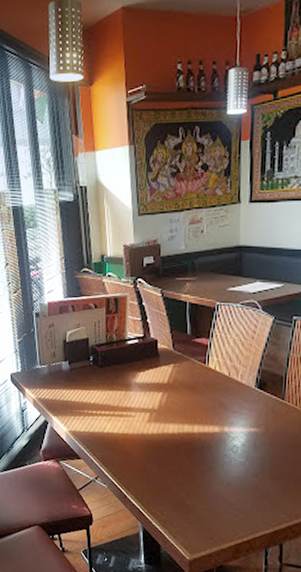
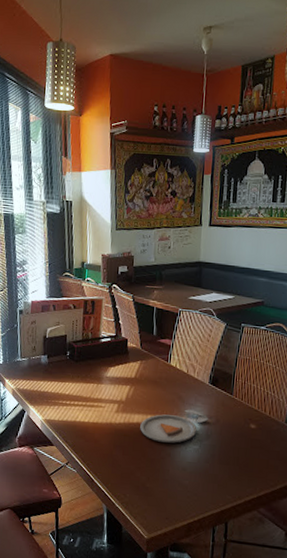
dinner plate: none [176,417,257,456] -> present [140,409,209,443]

